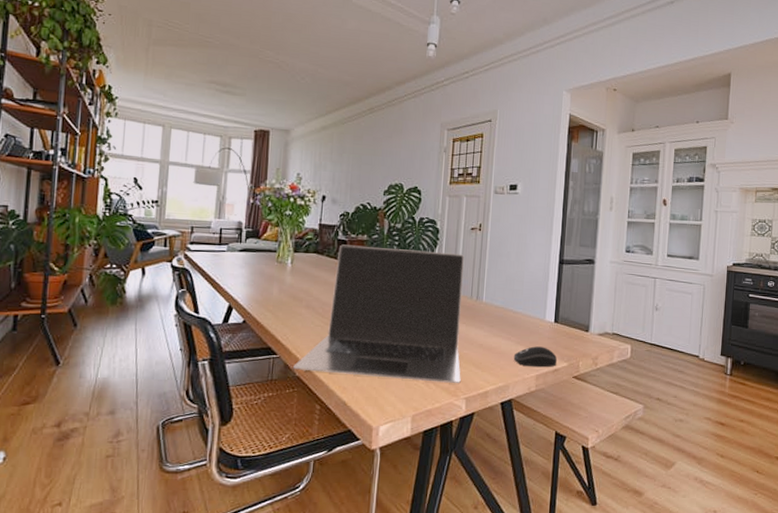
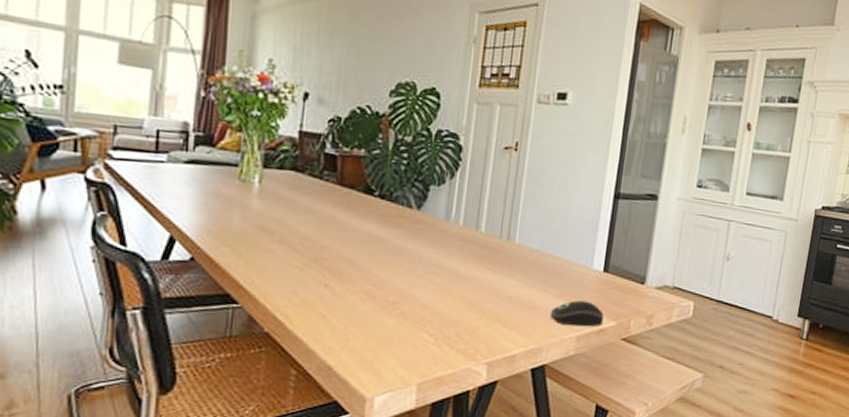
laptop: present [293,244,464,383] -> none [261,160,494,344]

